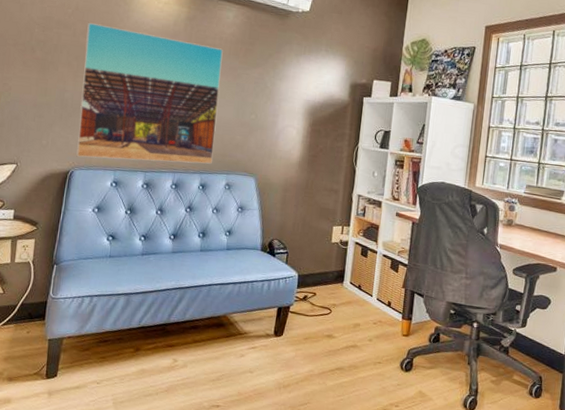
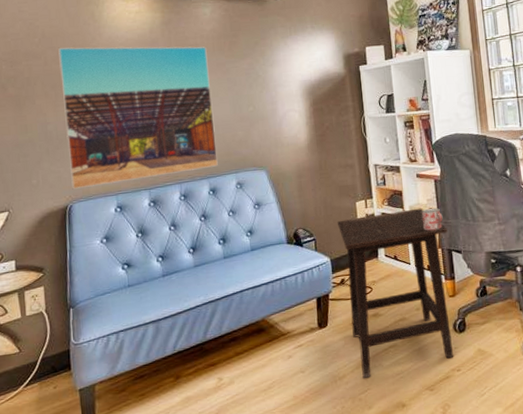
side table: none [304,240,415,393] -> present [338,208,454,378]
mug: none [392,248,413,270] -> present [421,208,443,231]

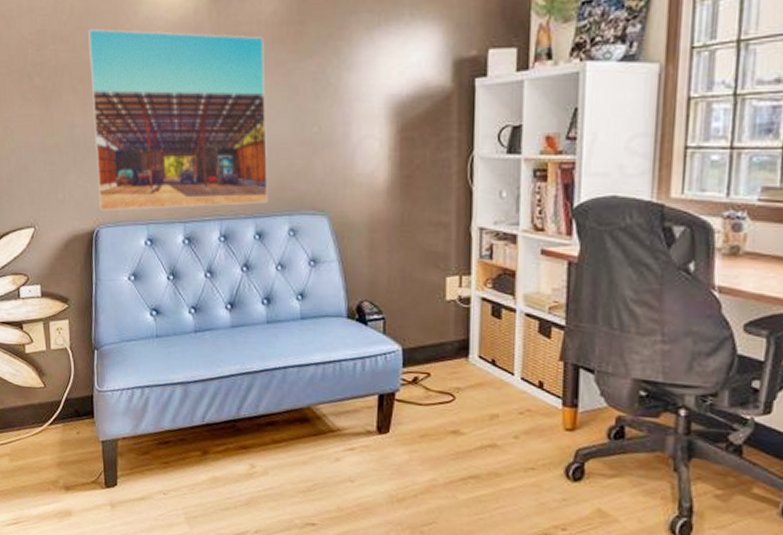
side table: present [338,208,454,378] -> none [417,298,577,512]
mug: present [421,208,443,231] -> none [540,301,573,334]

